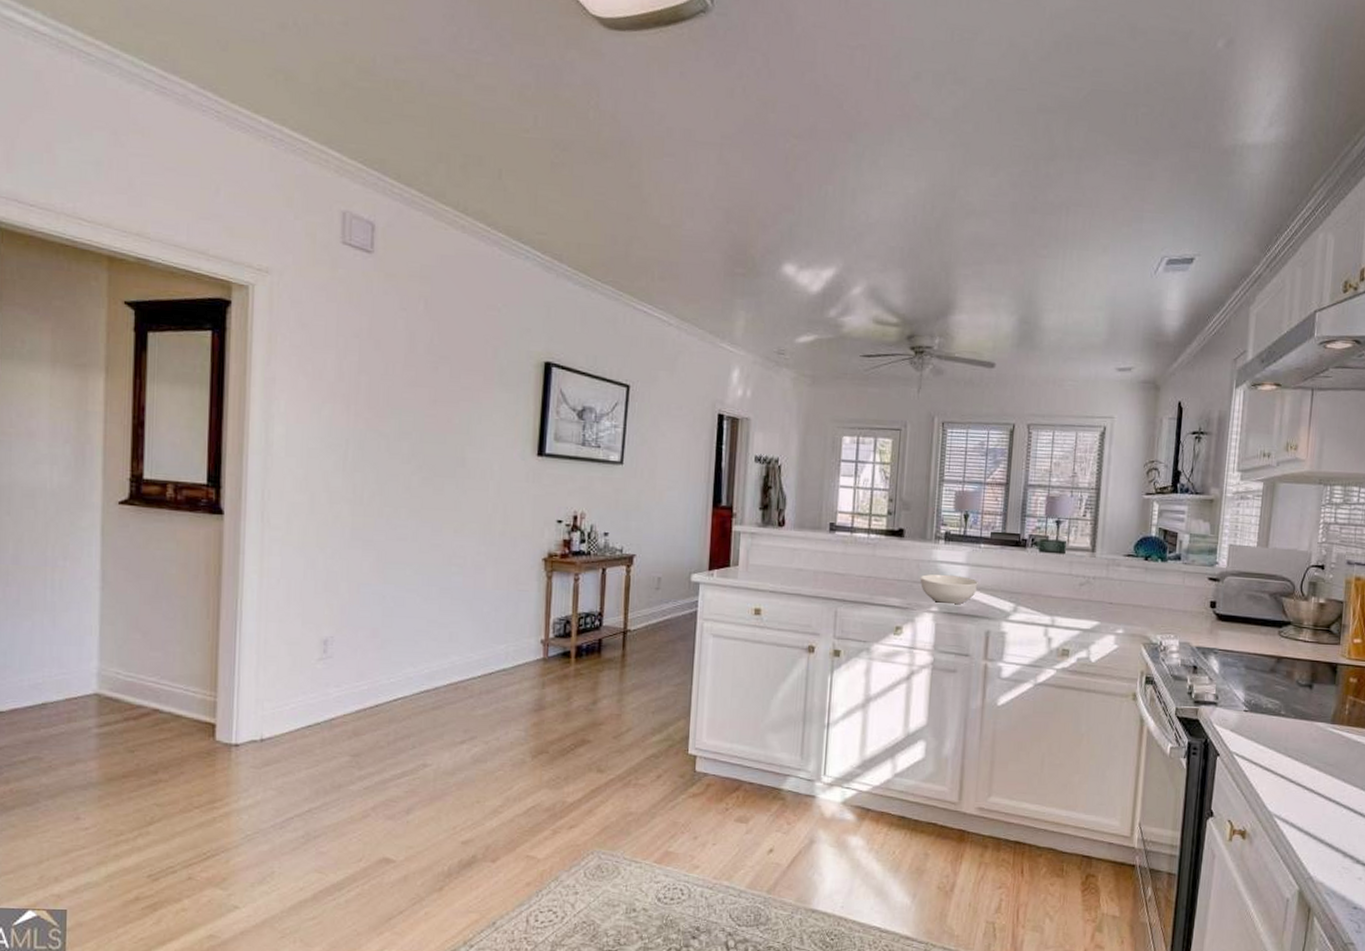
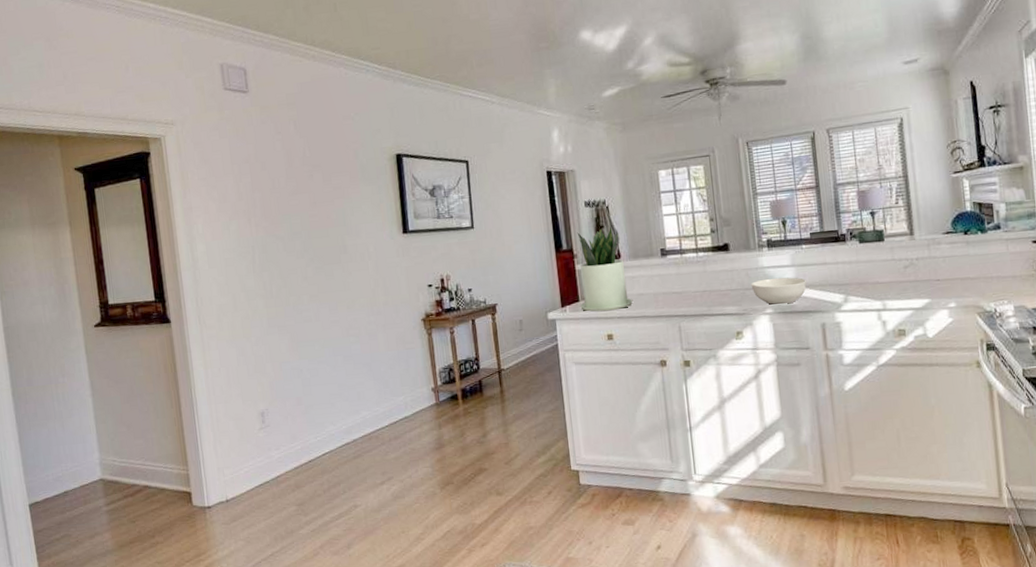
planter: none [730,489,790,583] -> present [577,228,633,313]

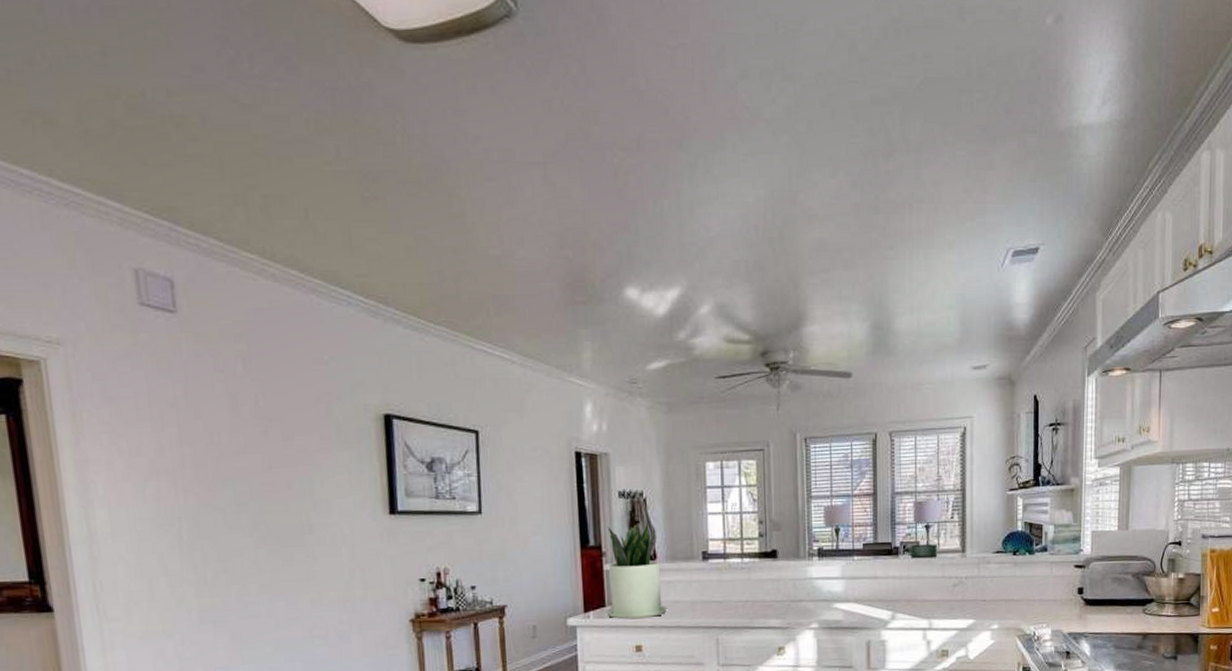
bowl: present [751,277,807,305] -> none [797,590,856,620]

